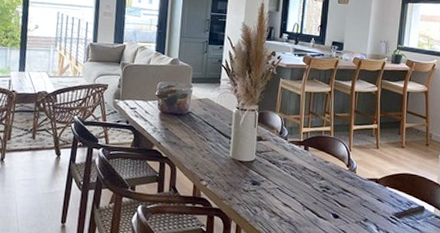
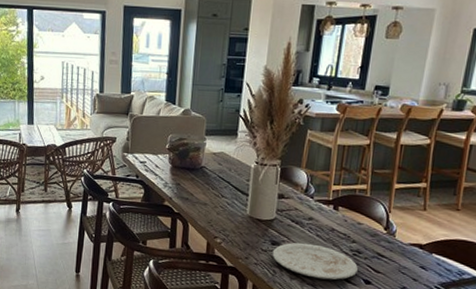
plate: none [253,181,328,216] -> present [272,242,359,280]

